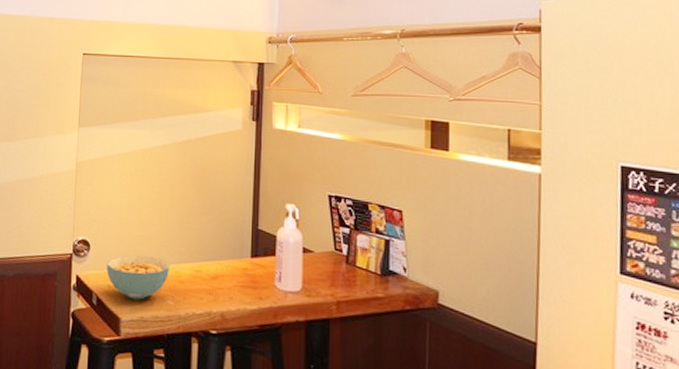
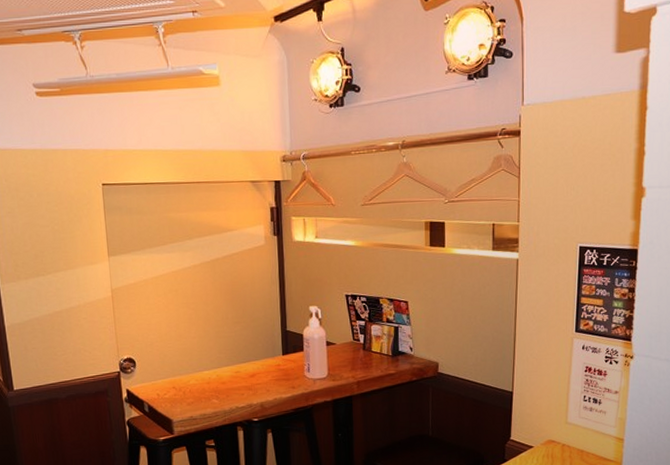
cereal bowl: present [106,255,170,300] -> none [153,365,212,403]

